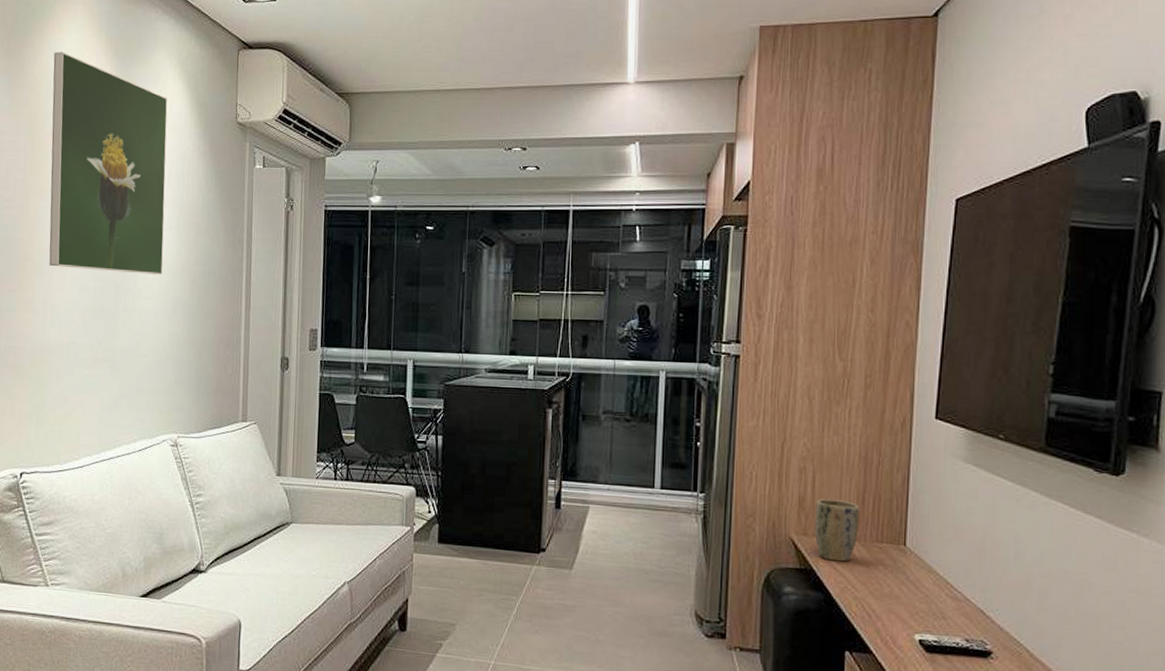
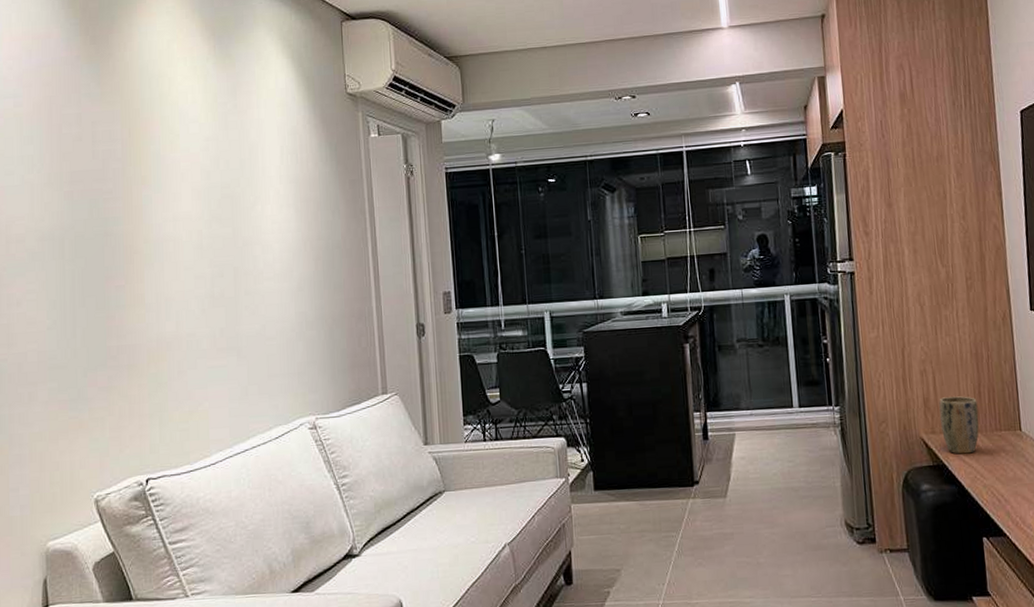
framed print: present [49,52,168,274] -> none [145,35,284,257]

